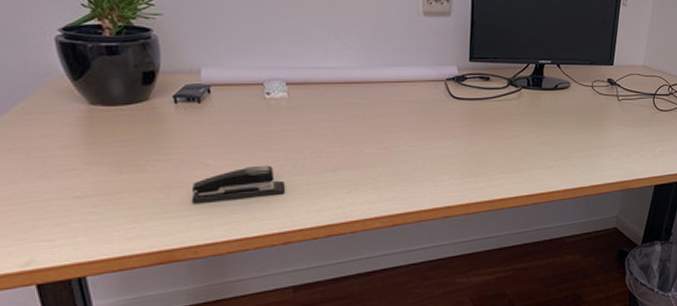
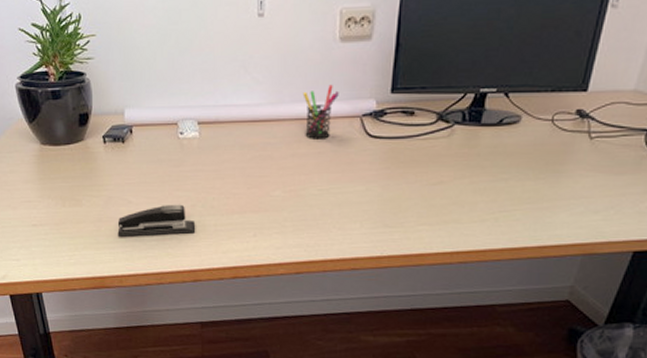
pen holder: none [391,52,425,100] -> present [302,84,339,139]

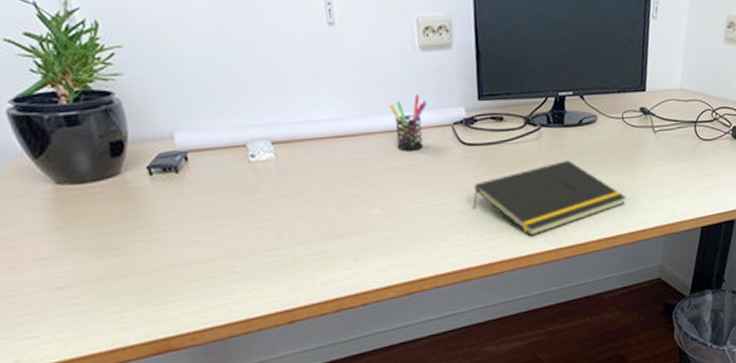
stapler: present [117,204,196,237] -> none [180,236,285,286]
notepad: none [370,161,542,236] -> present [472,160,626,237]

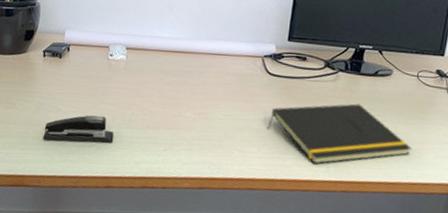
stapler: none [180,236,285,286] -> present [42,115,114,143]
pen holder: present [388,94,427,152] -> none [215,29,246,73]

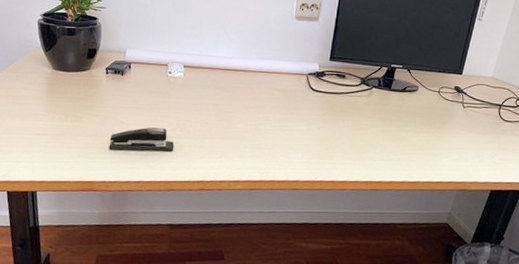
notepad: present [267,103,412,165] -> none [310,115,431,168]

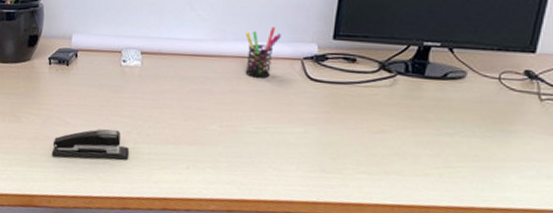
pen holder: none [265,49,292,89] -> present [245,26,281,78]

